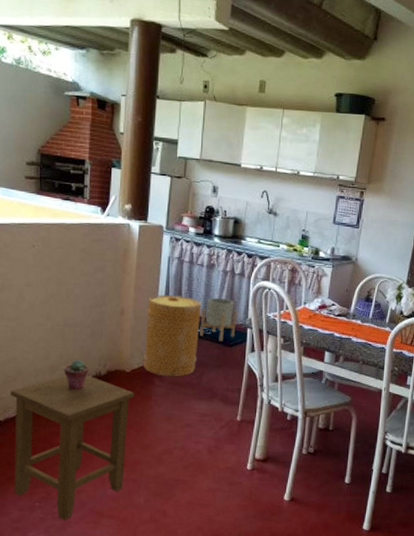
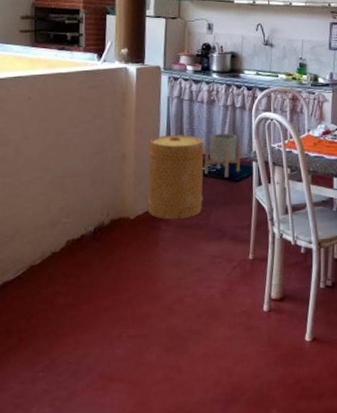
stool: present [10,375,135,520] -> none [9,226,141,390]
potted succulent: present [64,359,89,390] -> none [65,211,91,244]

